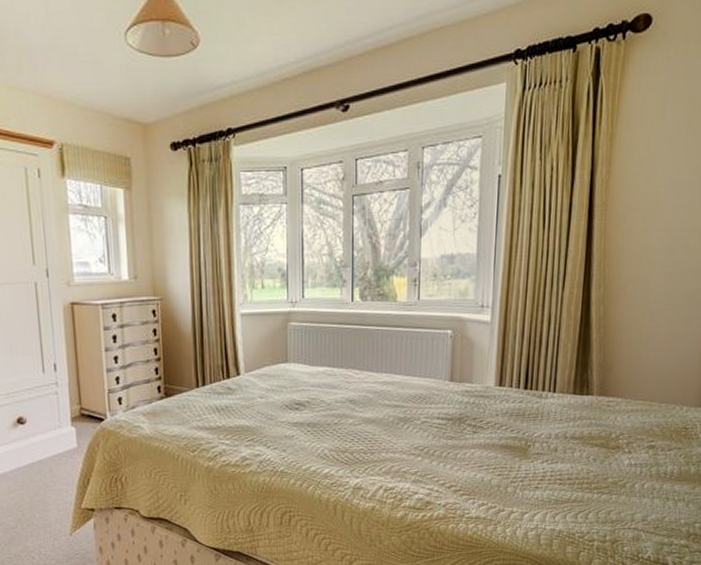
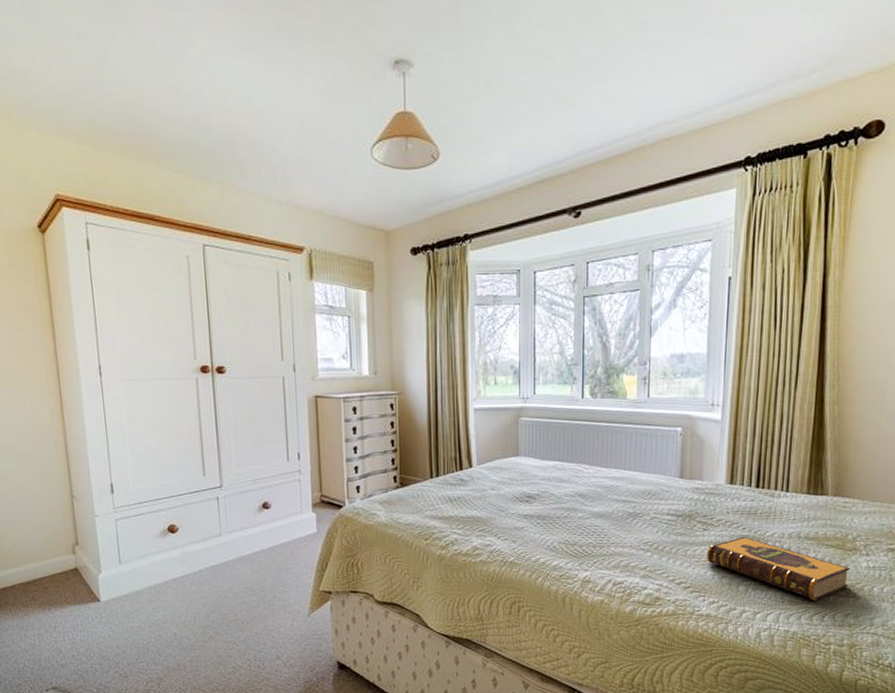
hardback book: none [476,438,613,500] -> present [706,536,850,602]

